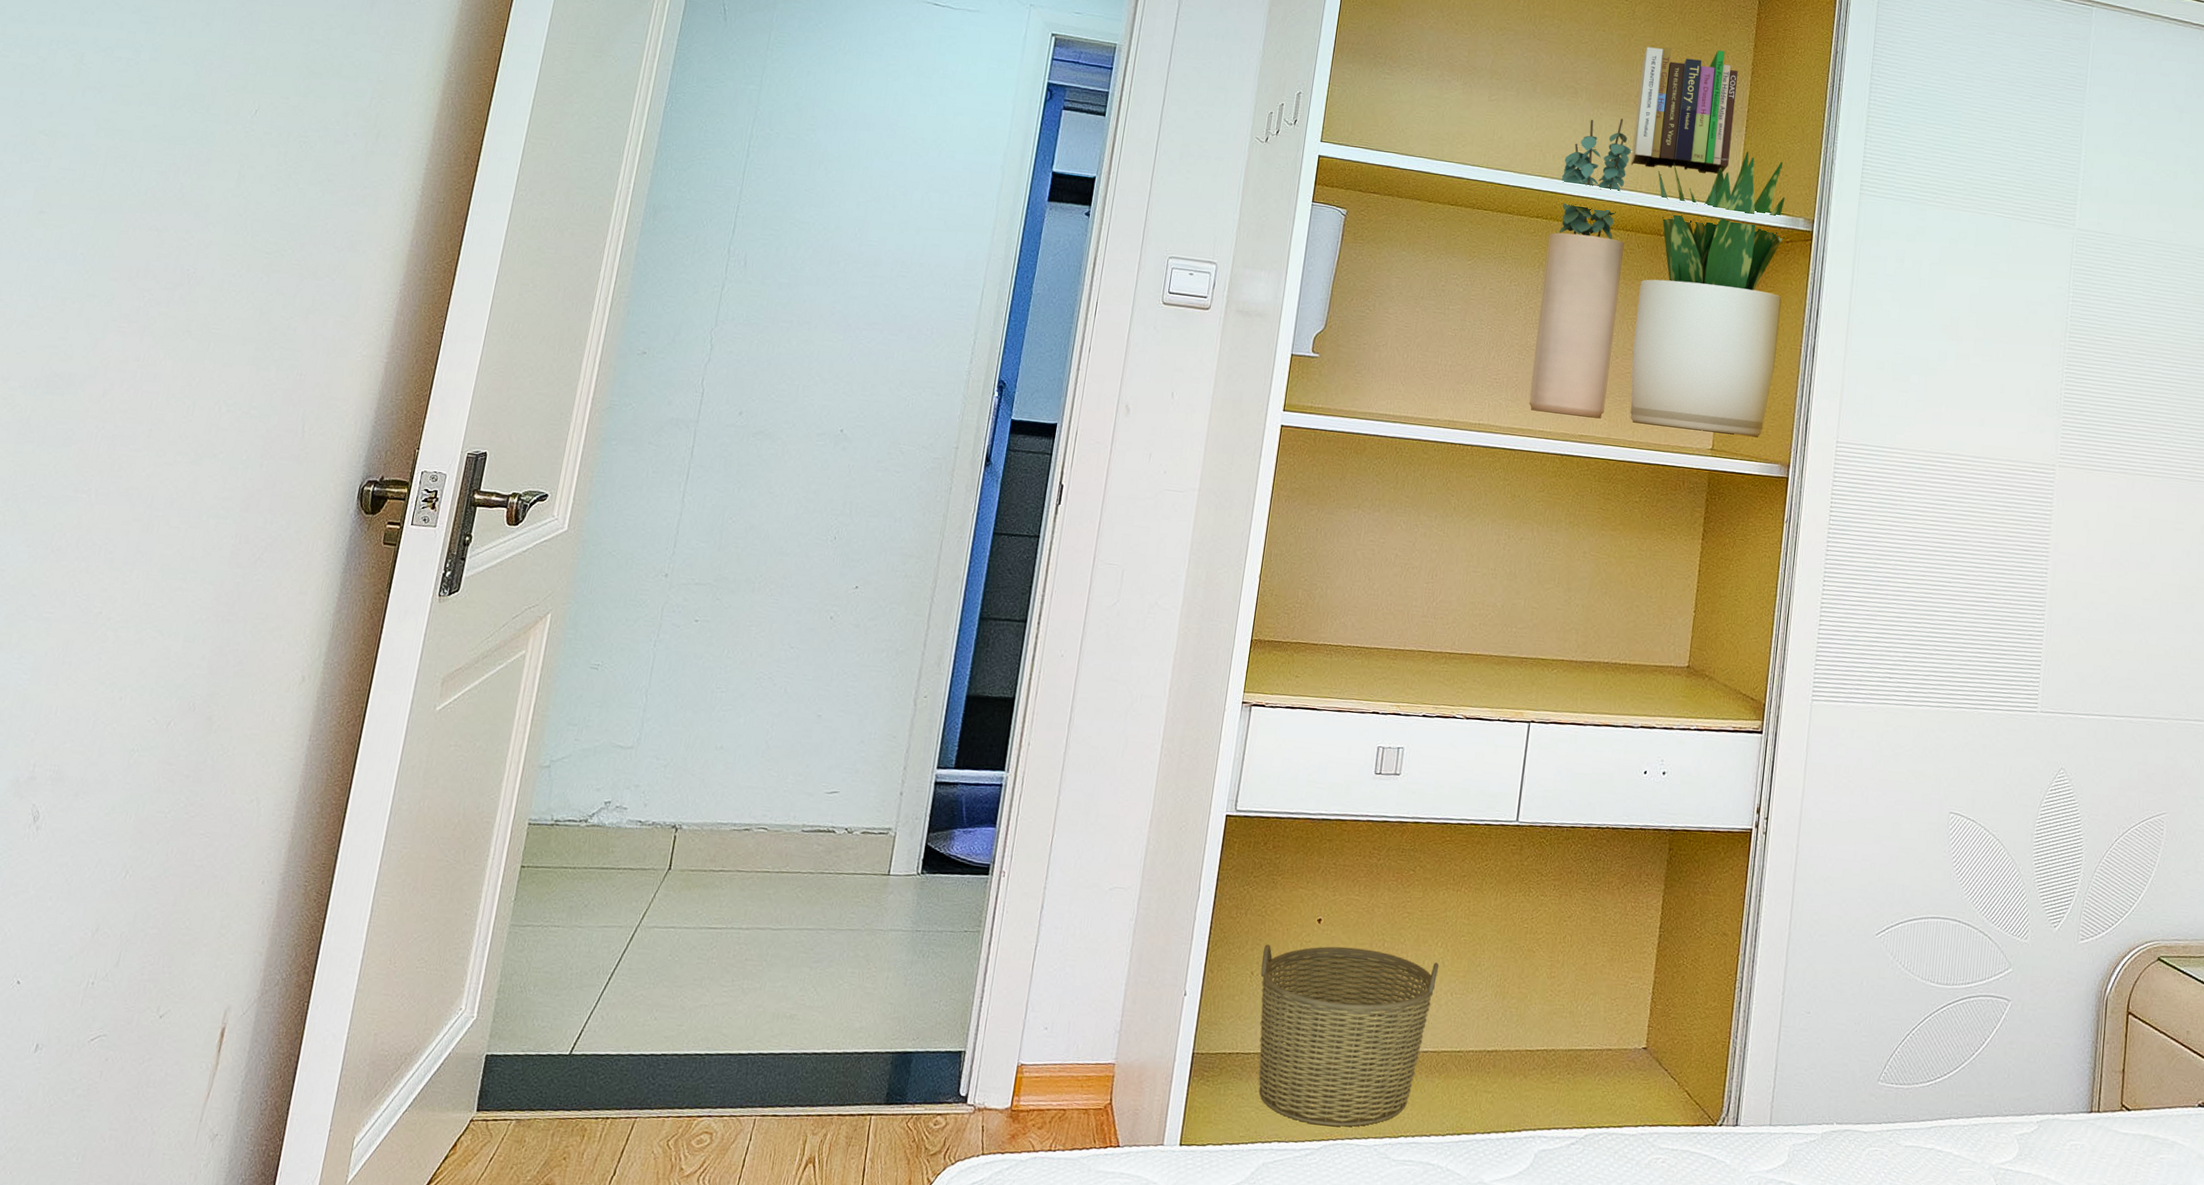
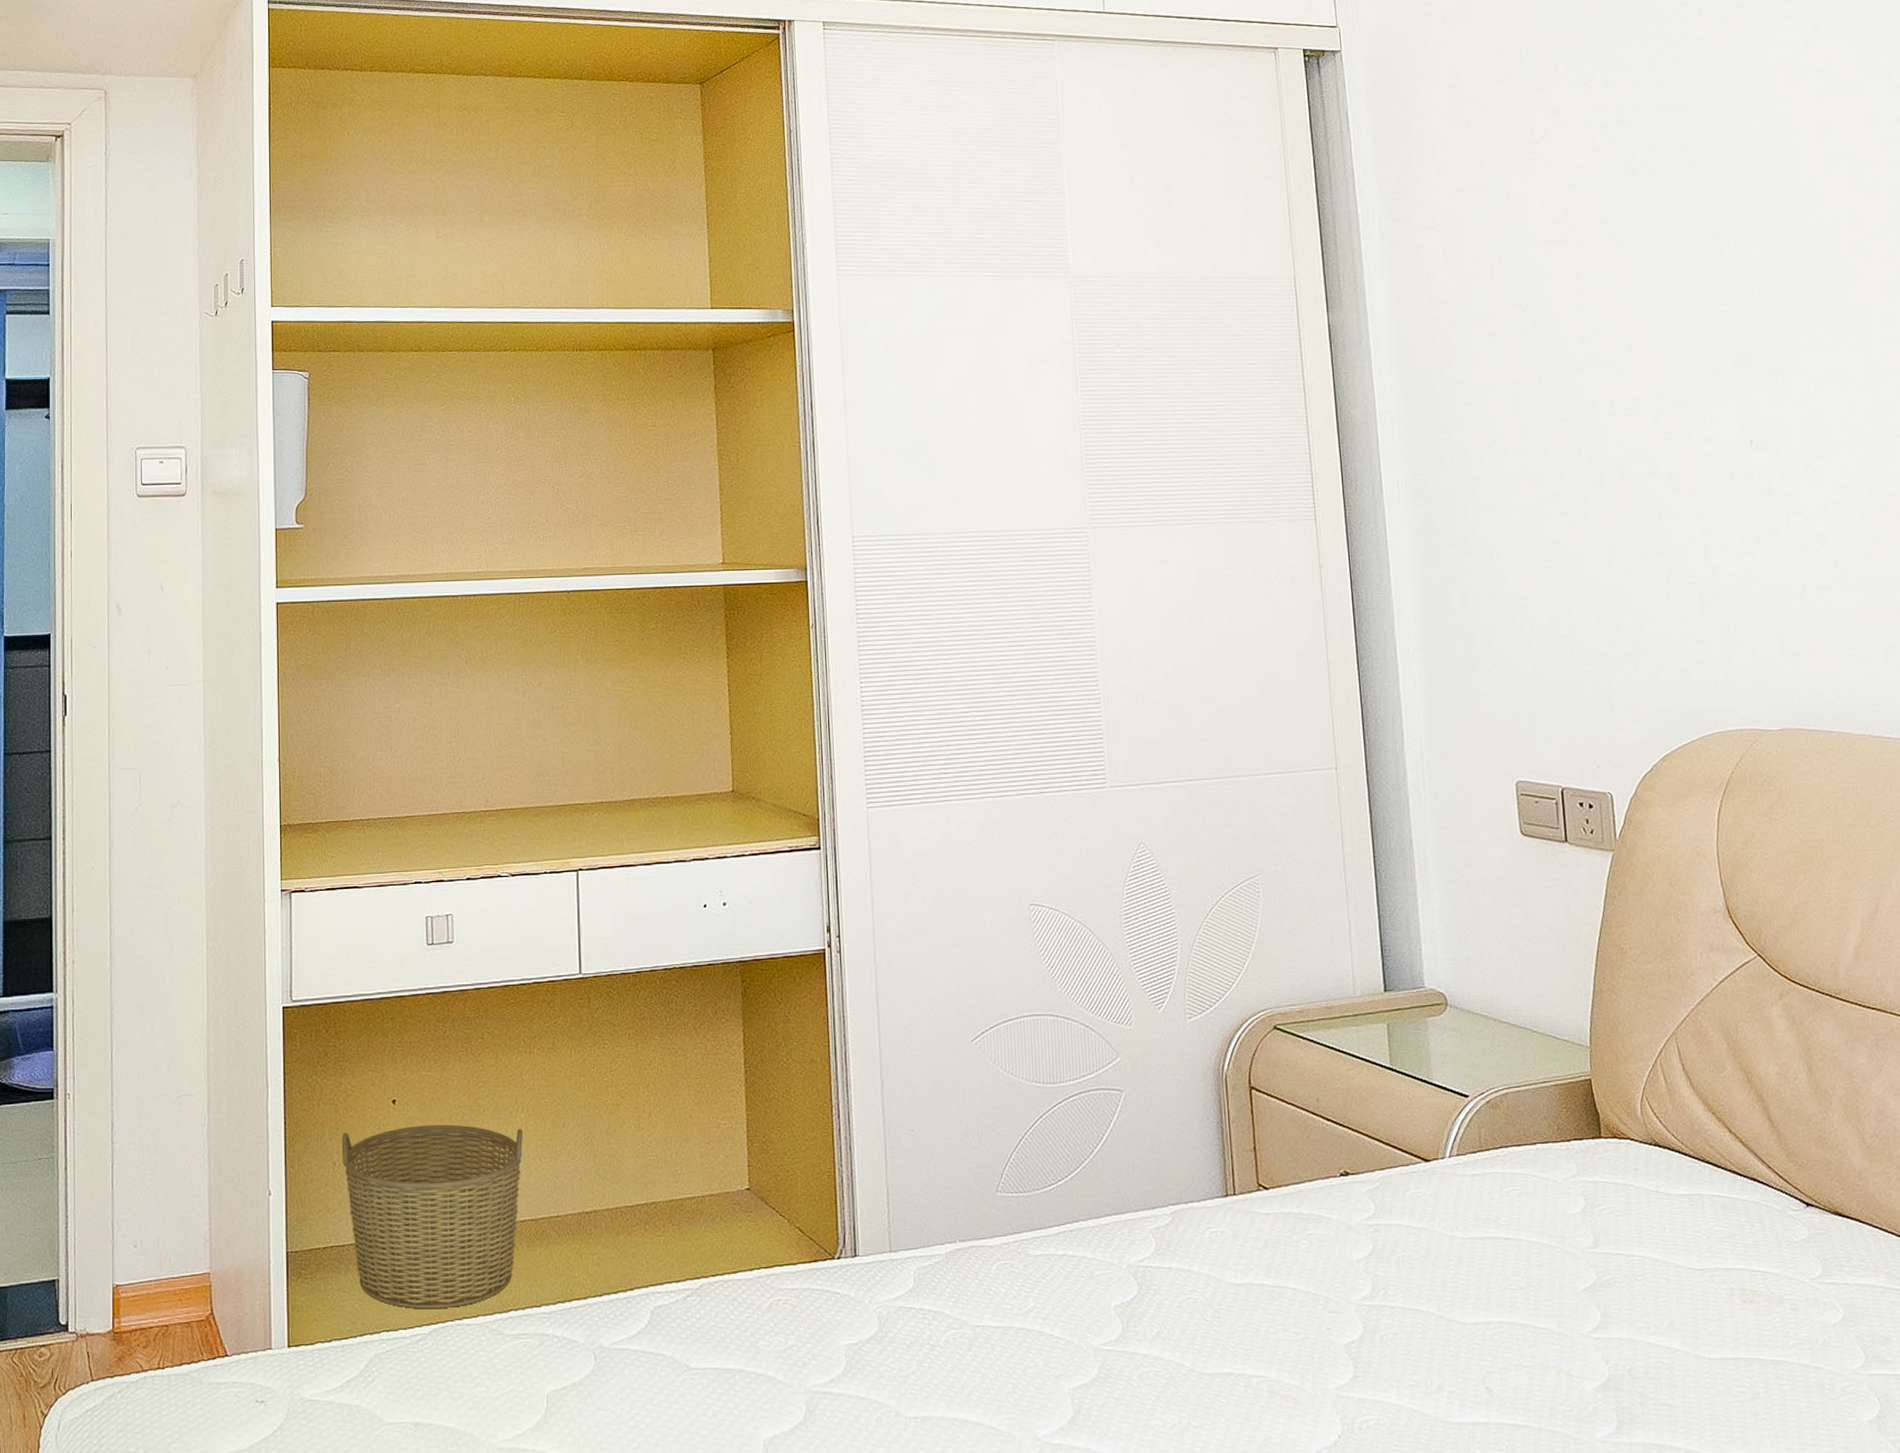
vase: present [1528,118,1631,419] -> none [519,235,605,550]
books: present [1630,47,1738,174] -> none [588,149,695,282]
planter: present [1630,151,1785,437] -> none [622,249,775,548]

